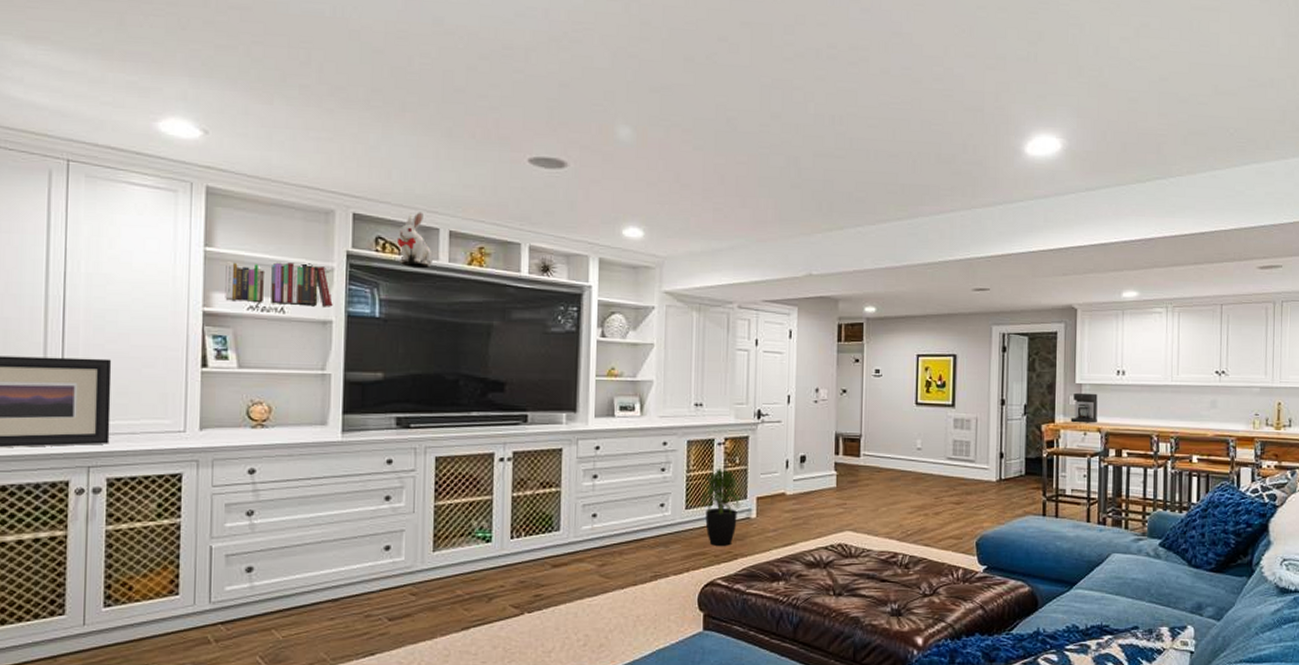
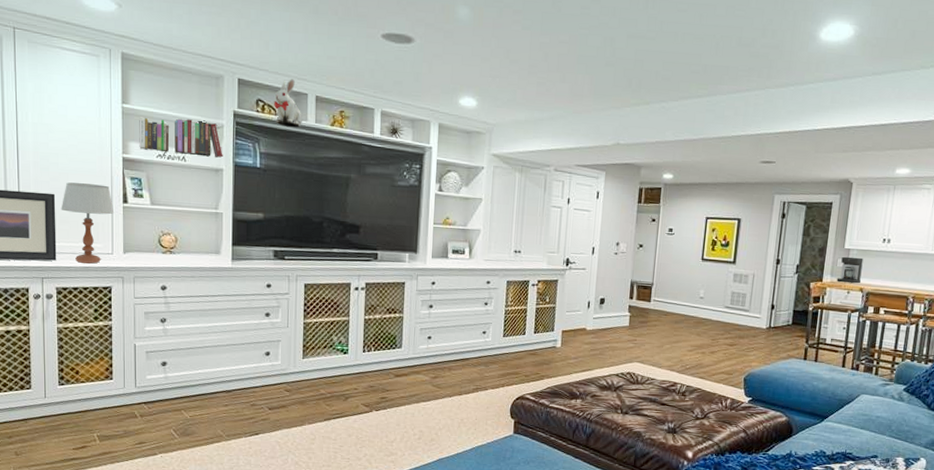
table lamp: none [118,344,190,445] -> present [61,182,115,264]
potted plant: present [700,467,741,546] -> none [515,304,549,368]

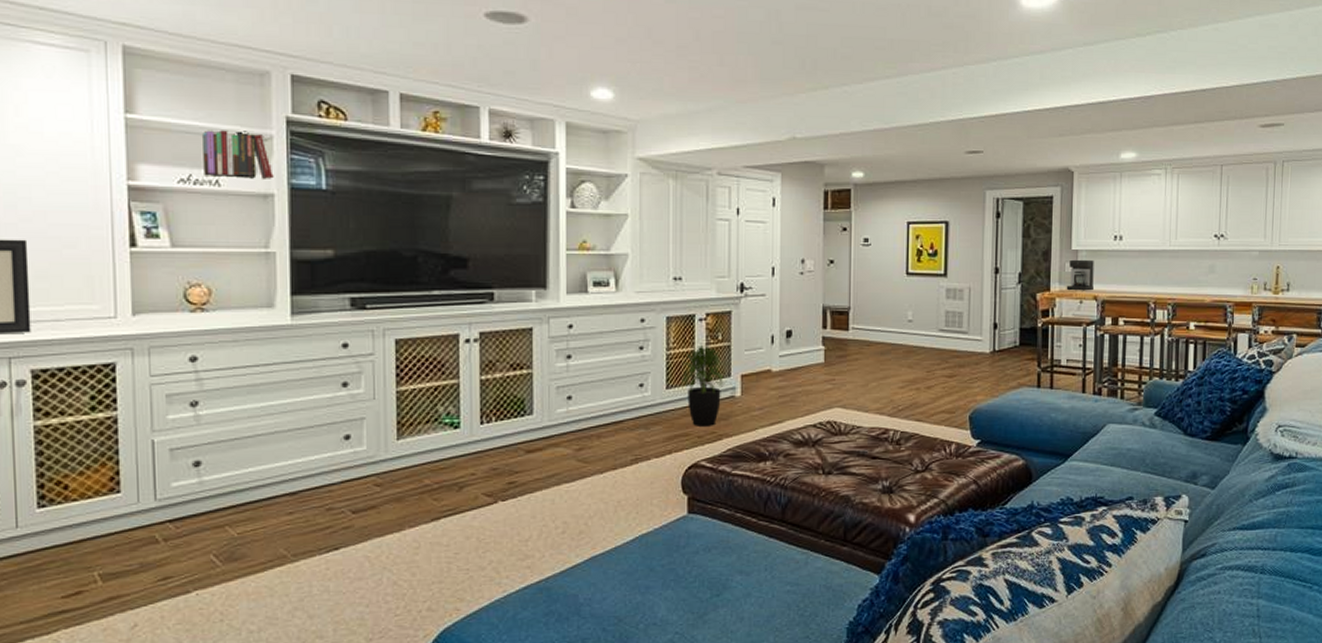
table lamp: present [61,182,115,264] -> none [36,223,118,333]
books: present [139,118,169,153] -> none [150,131,195,176]
decorative figurine: present [274,79,302,128] -> none [342,73,383,136]
potted plant: none [515,304,549,368] -> present [682,344,724,426]

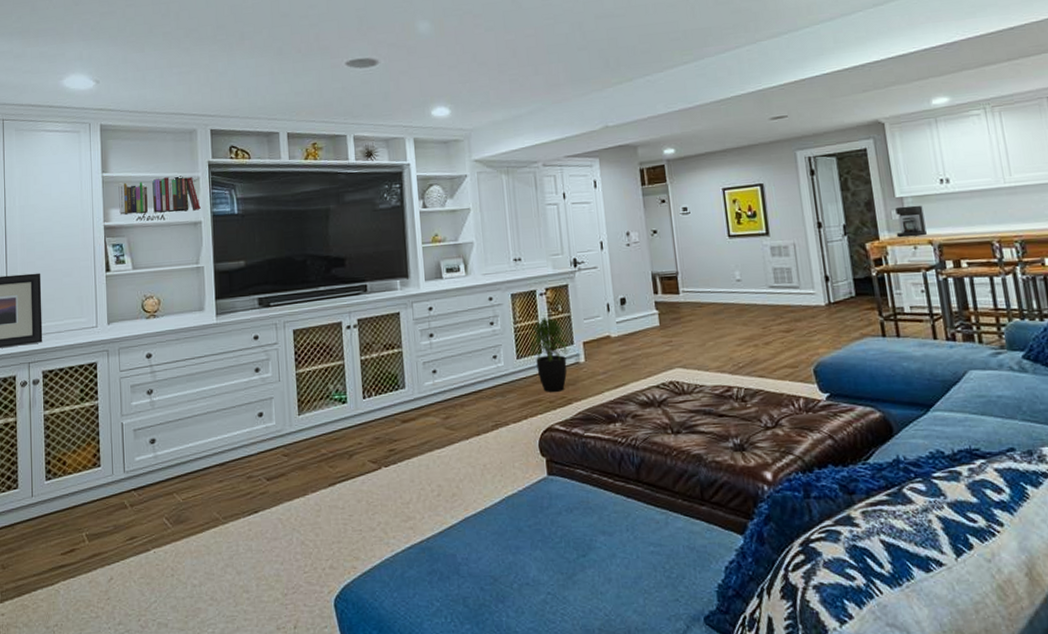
books: none [150,131,195,176] -> present [118,182,148,215]

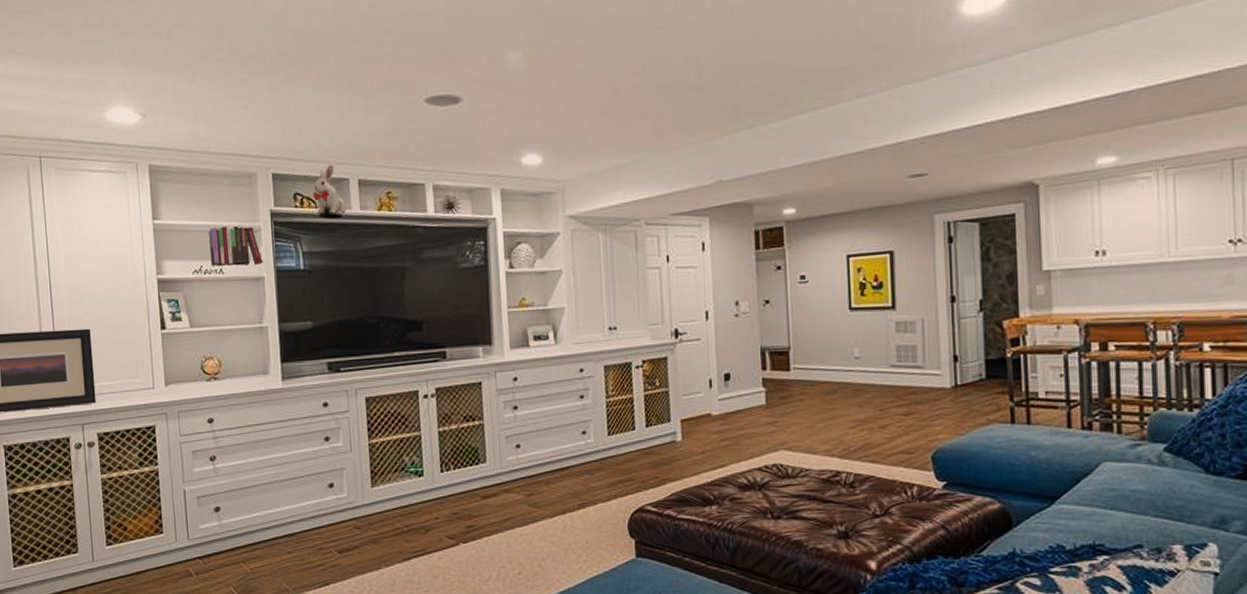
books: present [118,182,148,215] -> none [171,231,205,267]
decorative figurine: none [247,120,276,169] -> present [313,164,346,220]
potted plant: present [529,316,568,392] -> none [622,391,664,471]
coffee maker: present [895,205,927,238] -> none [1039,279,1073,316]

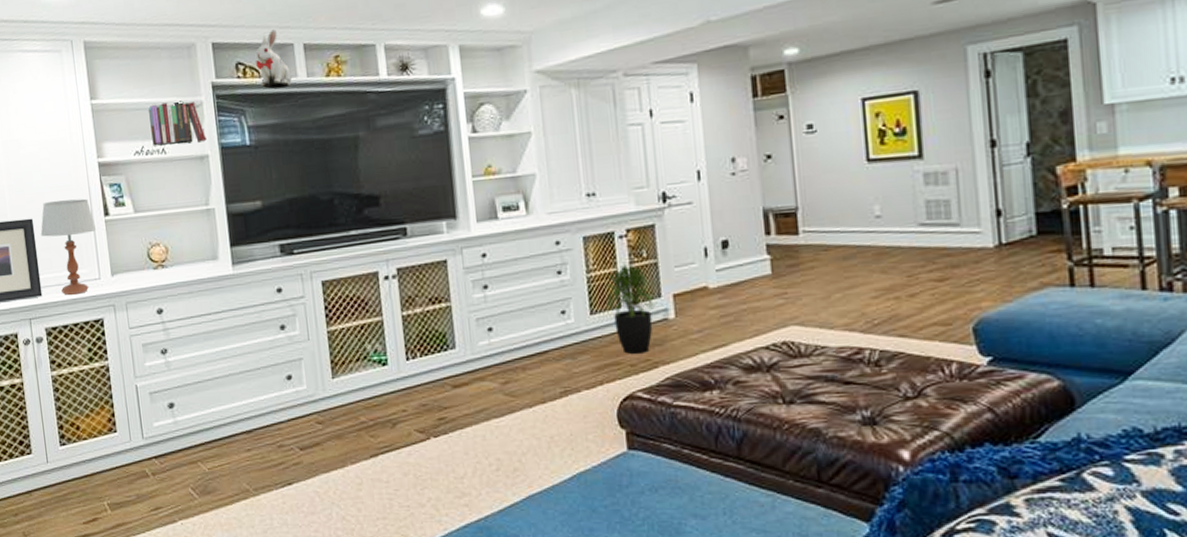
table lamp: none [97,312,153,403] -> present [40,198,97,295]
potted plant: none [622,391,664,471] -> present [606,263,655,354]

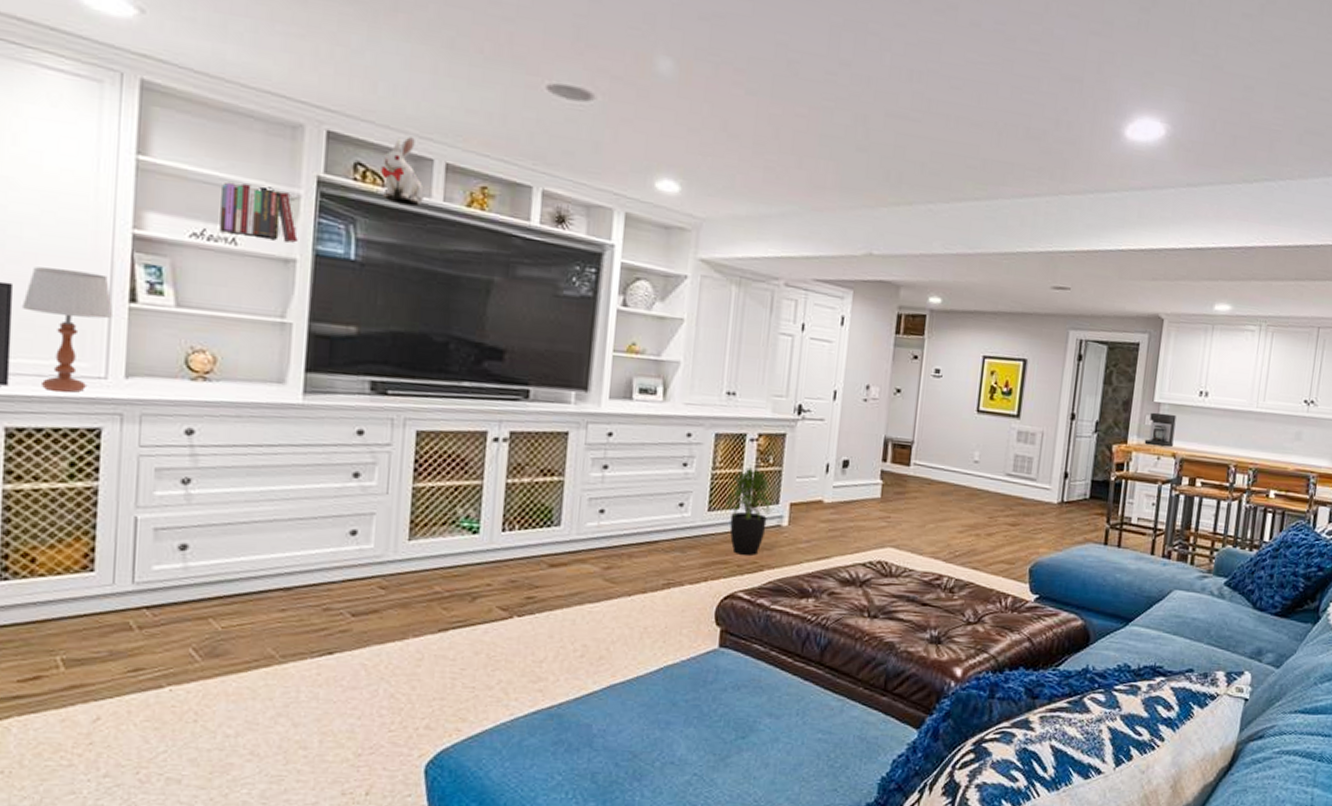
coffee maker: none [1100,113,1145,158] -> present [1144,412,1177,448]

